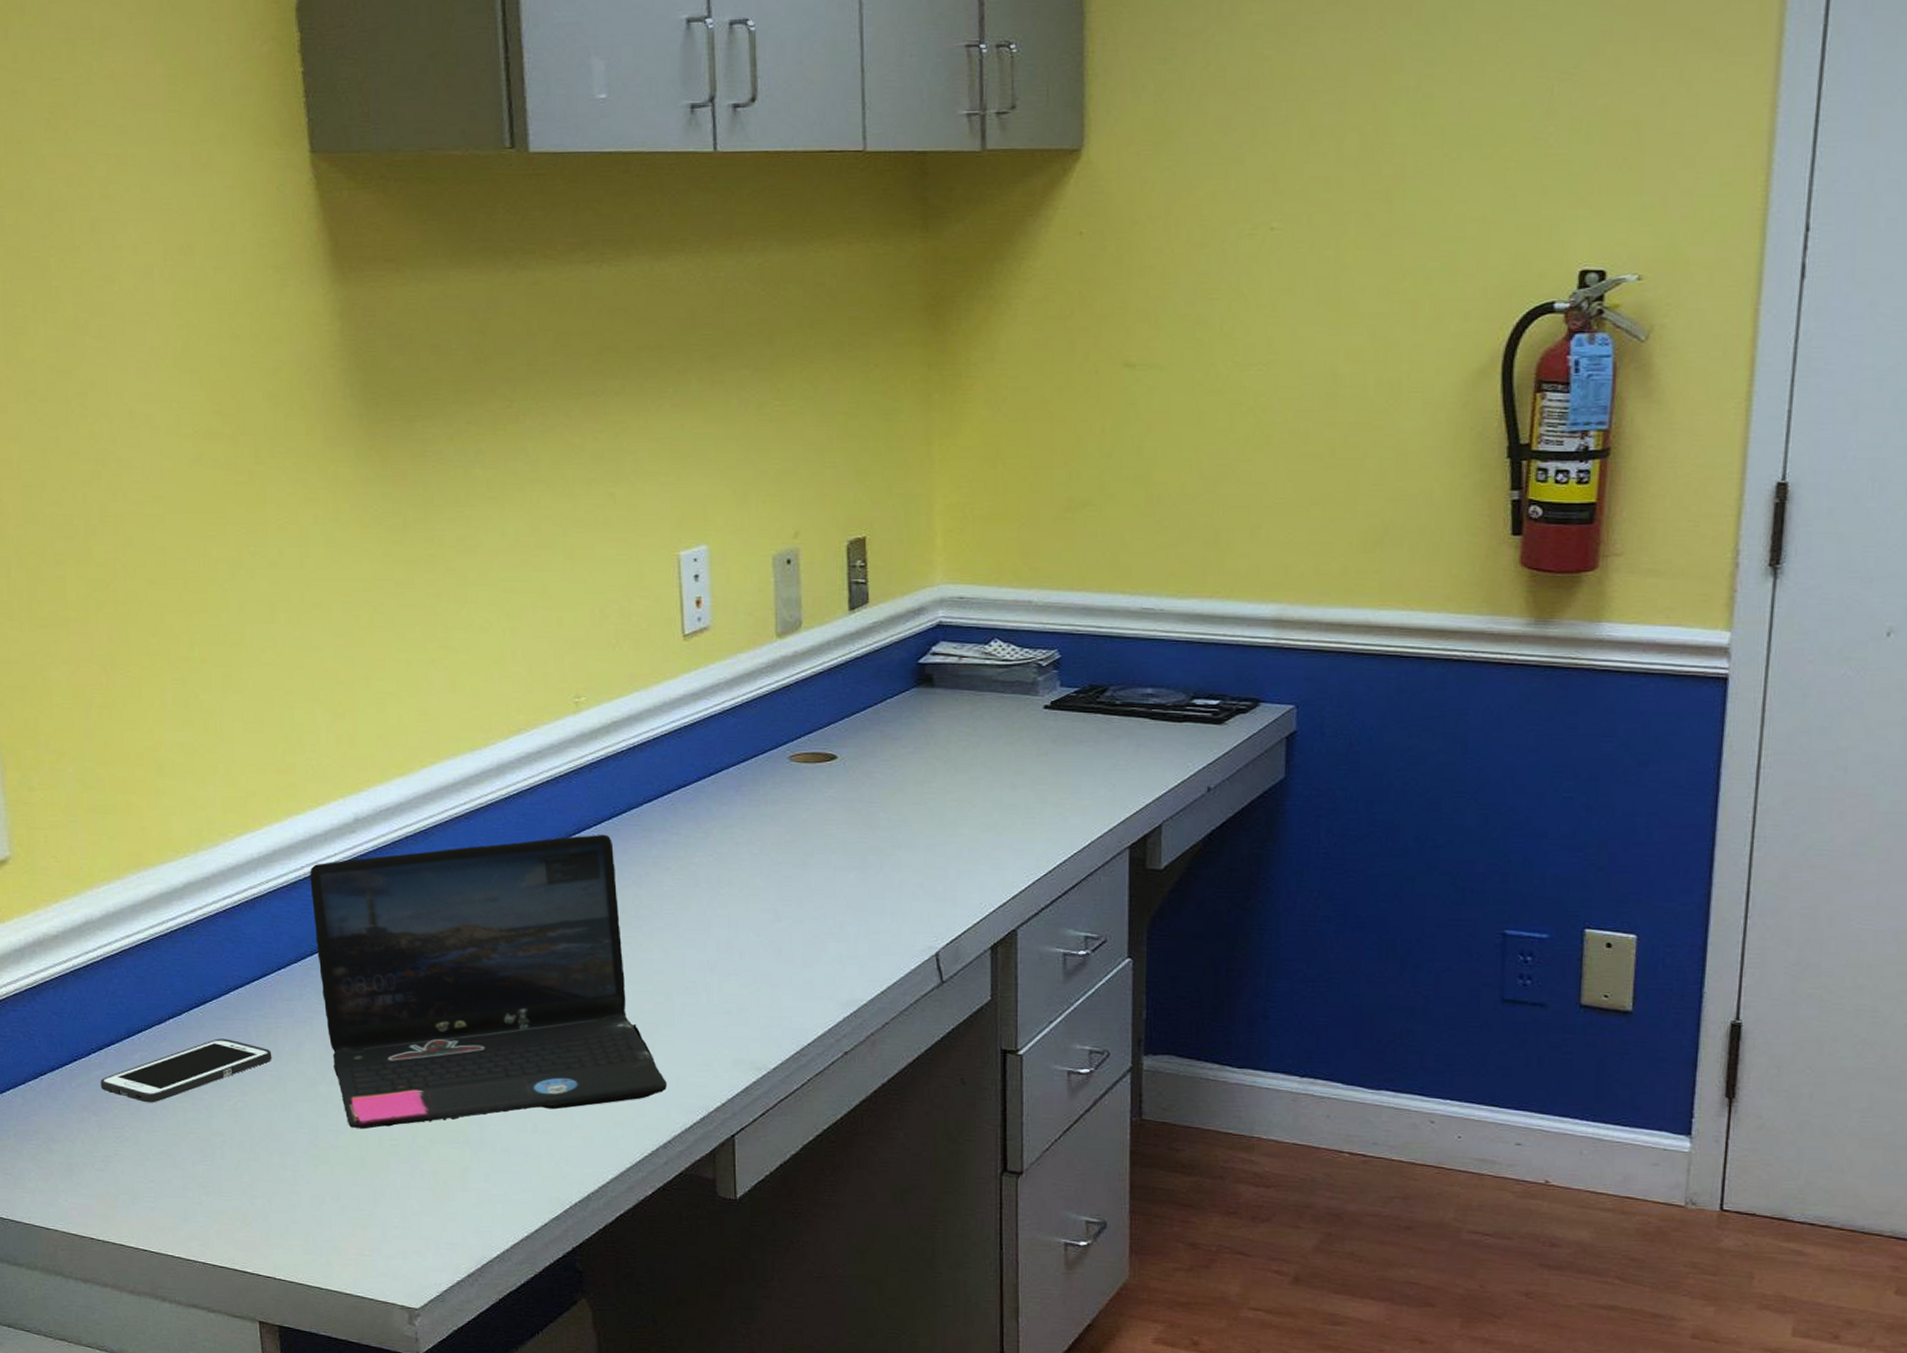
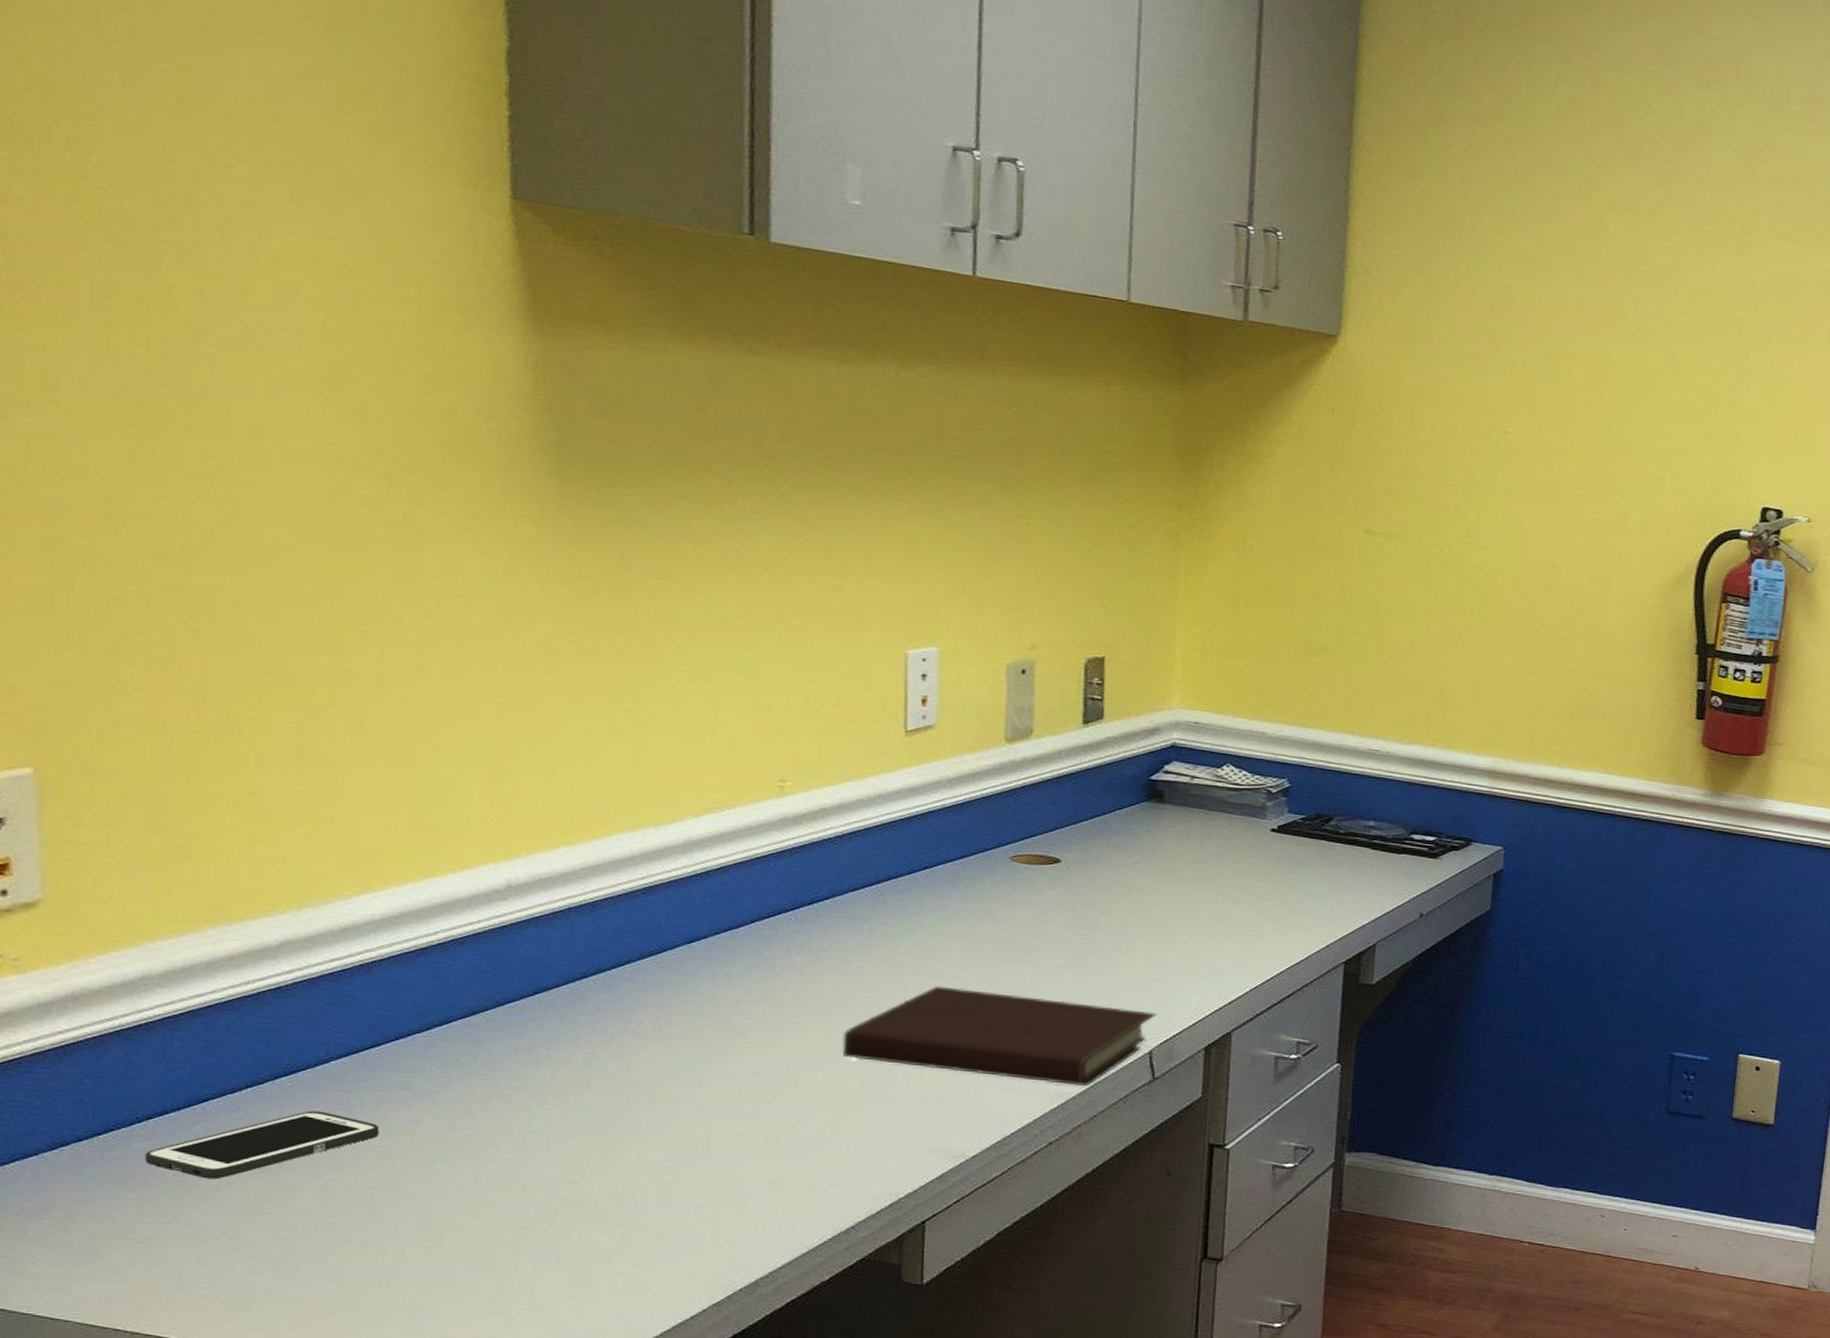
laptop: present [310,834,667,1130] -> none [445,918,854,1211]
notebook: none [648,894,941,993] -> present [842,986,1157,1087]

